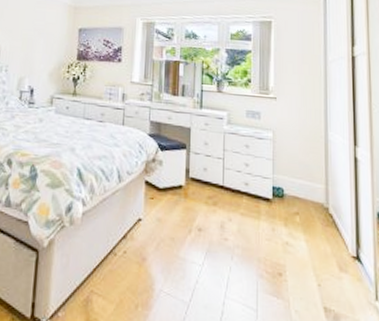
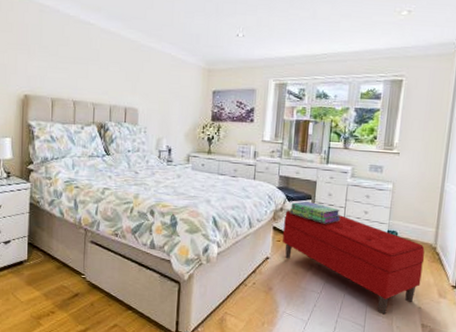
bench: none [156,161,317,294] -> present [283,210,425,315]
stack of books: none [162,150,219,178] -> present [289,201,340,224]

